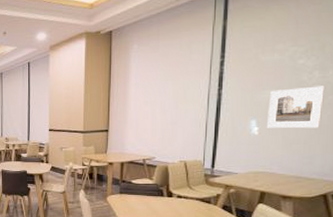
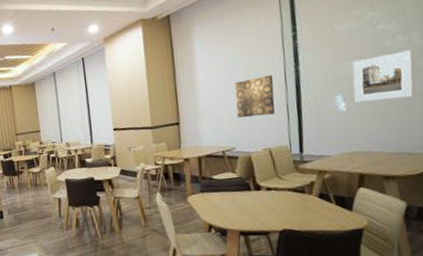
wall art: none [160,95,198,132] -> present [234,75,275,118]

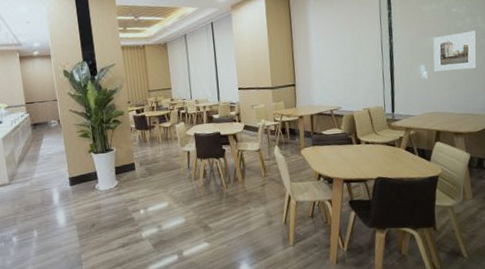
wall art: present [234,75,275,118] -> none [341,46,374,82]

